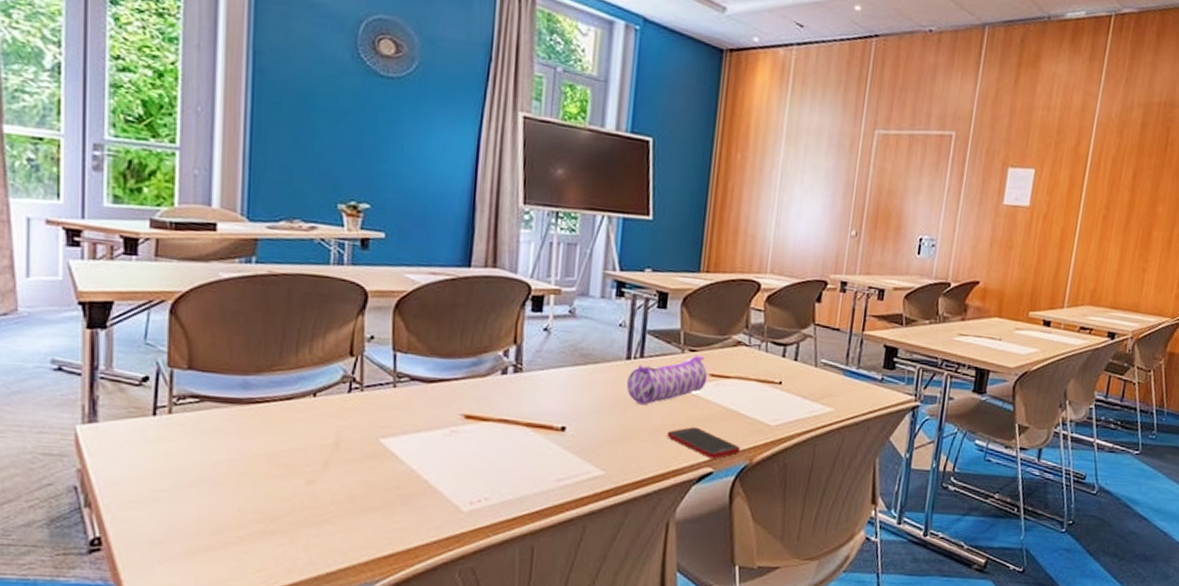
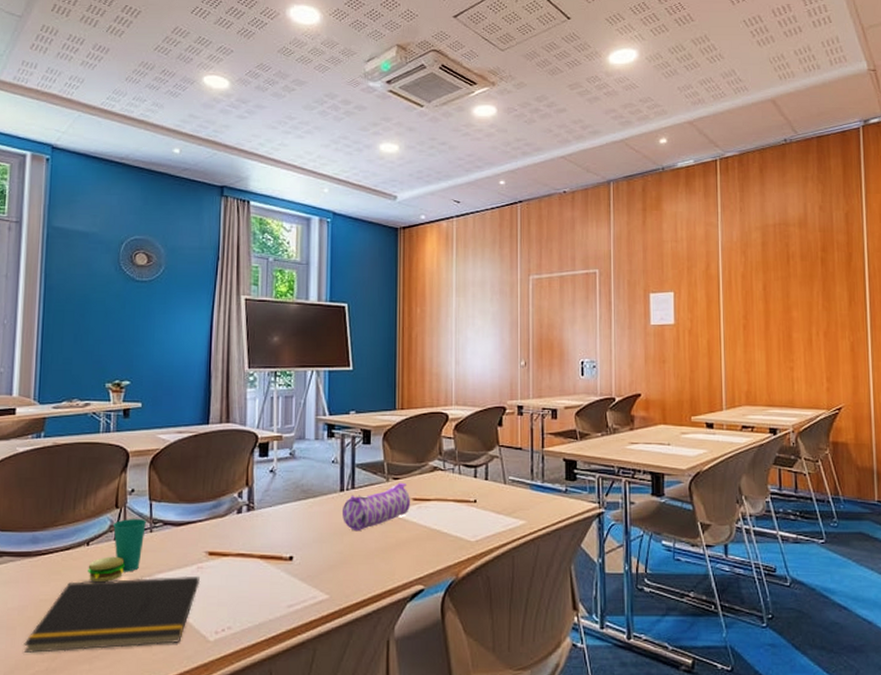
notepad: none [234,436,454,513] -> present [24,575,201,653]
cup: none [314,369,390,440] -> present [88,518,147,583]
cell phone: present [666,427,741,459] -> none [380,548,447,576]

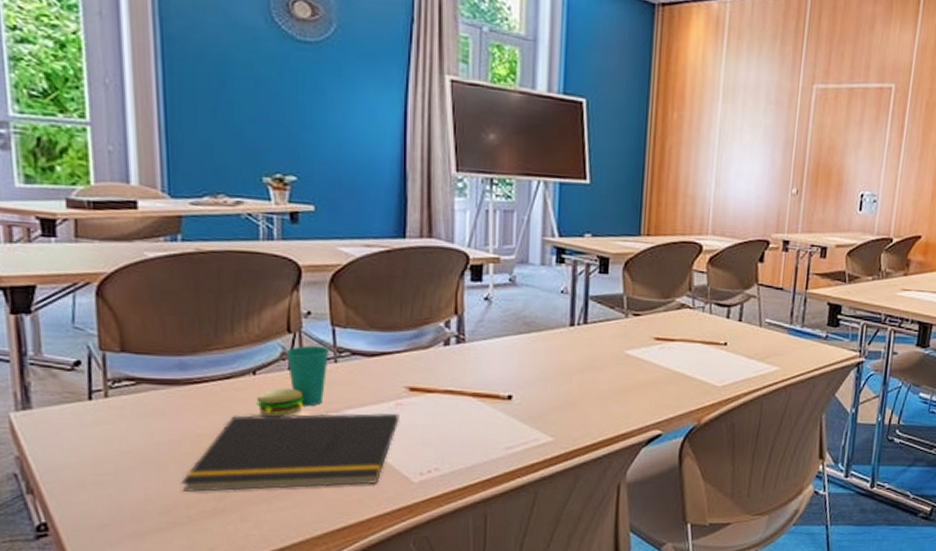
pencil case: present [343,482,410,532] -> none [572,319,652,371]

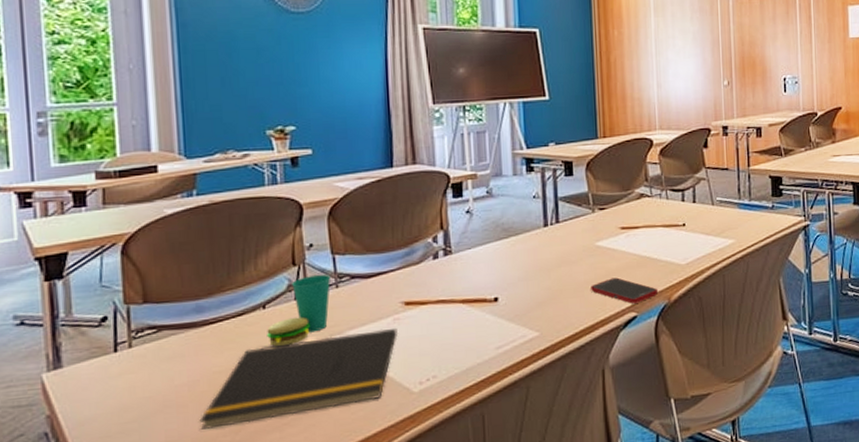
cell phone: none [613,390,689,421] -> present [590,277,659,304]

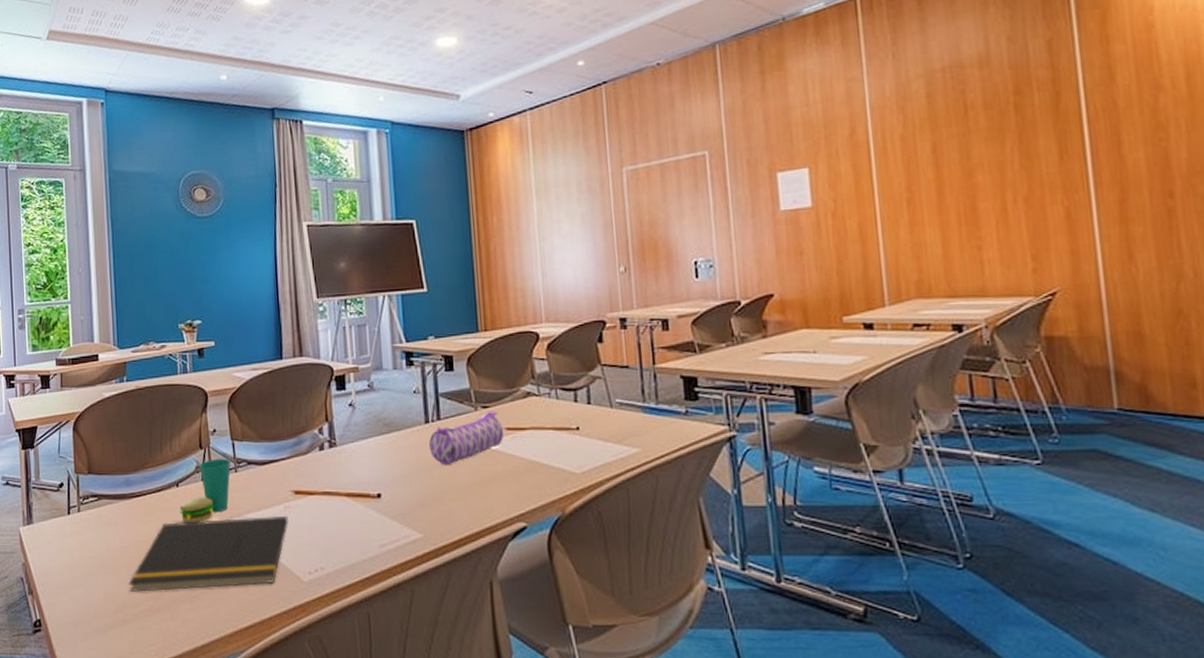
pencil case: none [548,212,618,266] -> present [429,411,503,466]
cell phone: present [590,277,659,304] -> none [474,482,551,512]

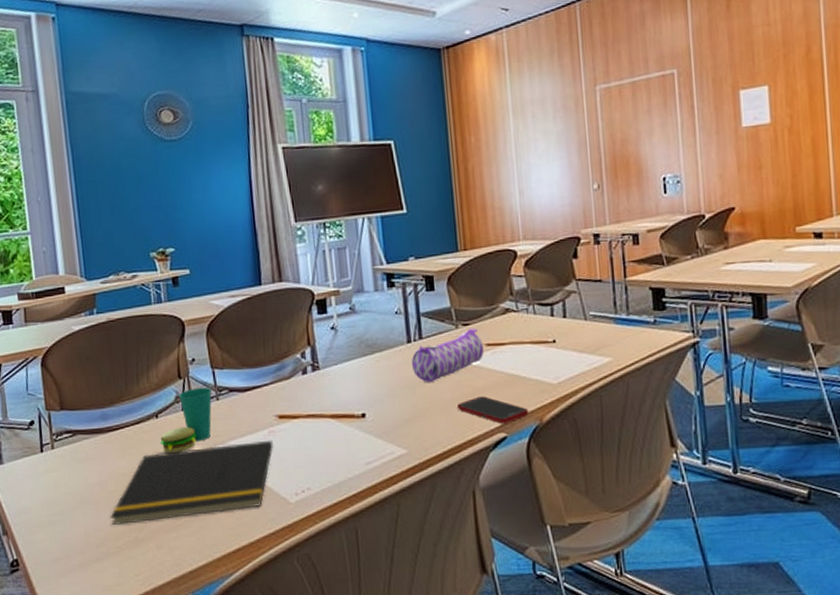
cell phone: none [474,482,551,512] -> present [456,396,529,424]

